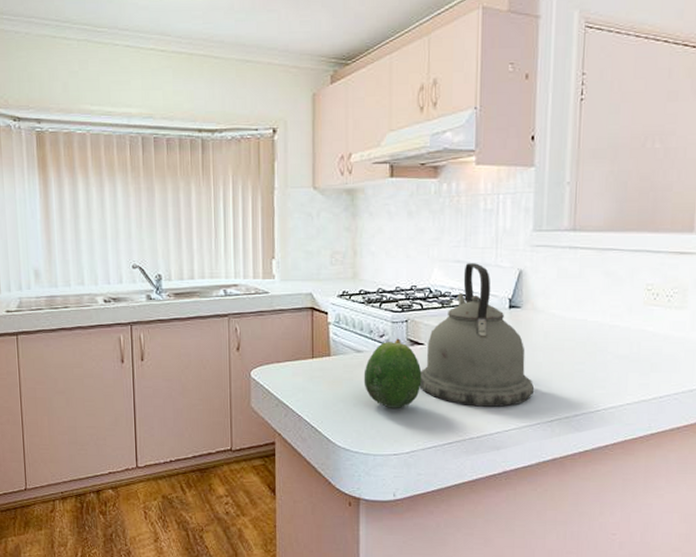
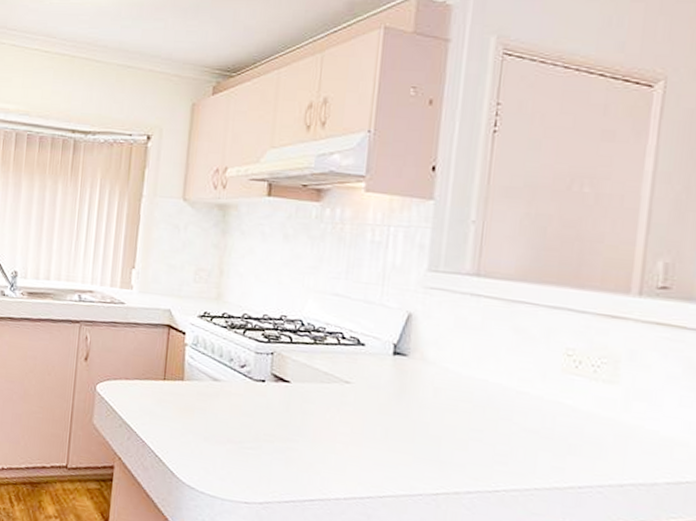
fruit: present [363,338,422,408] -> none [218,371,285,451]
kettle: present [420,263,535,407] -> none [282,298,418,468]

